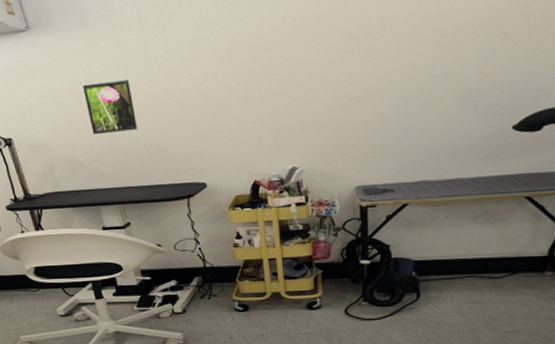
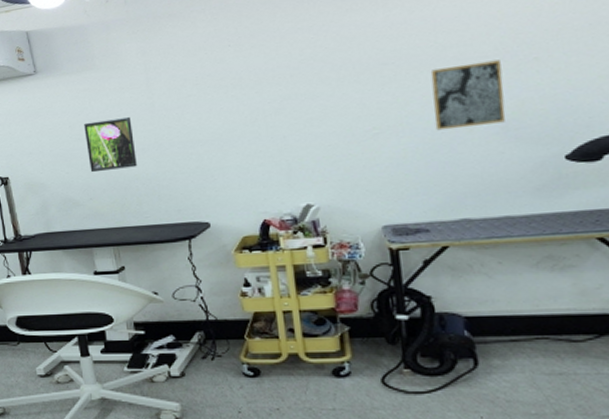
wall art: none [409,33,473,101] -> present [430,60,506,131]

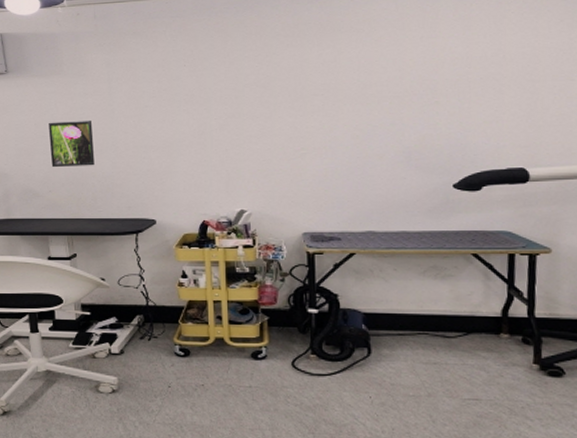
wall art: present [430,60,506,131] -> none [352,100,410,155]

